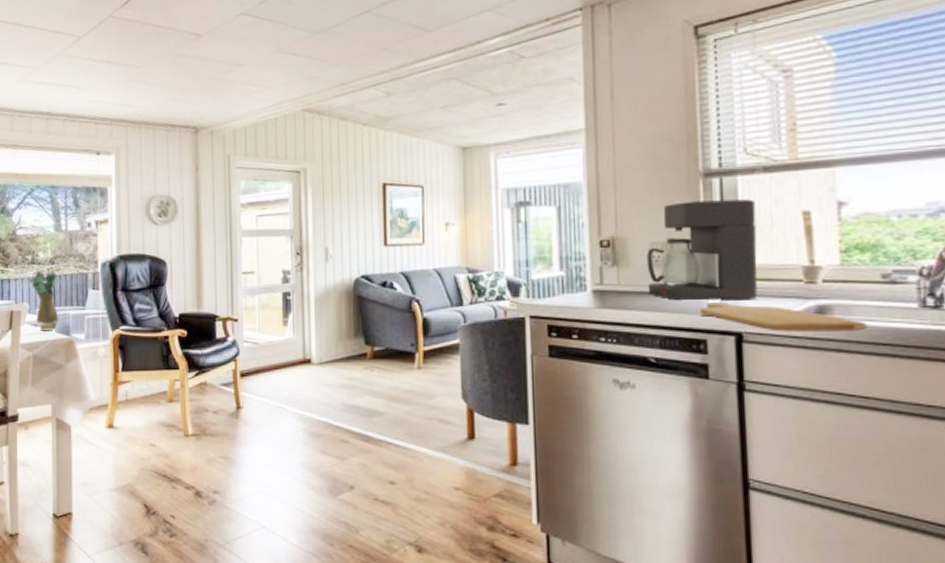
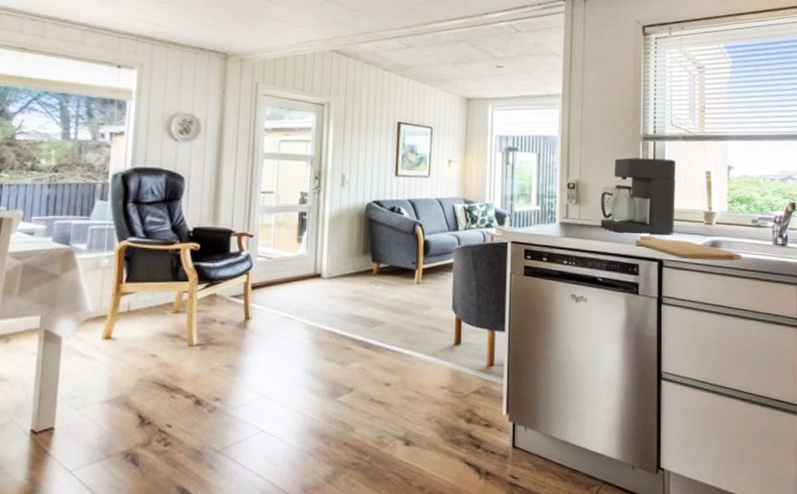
vase: present [30,270,59,331] -> none [27,177,60,240]

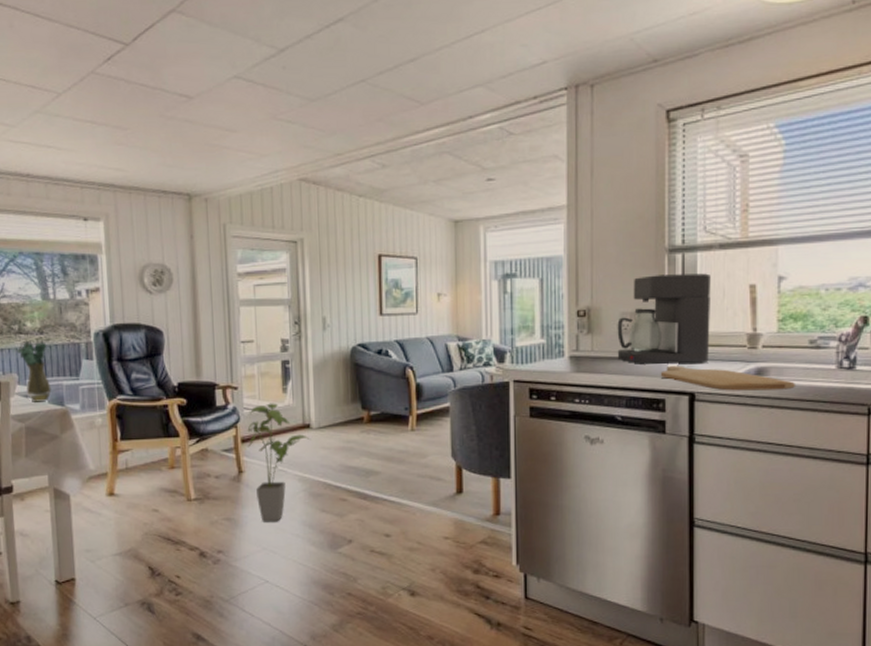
vase: none [27,177,60,240] -> present [18,340,52,402]
house plant: none [257,252,320,370] -> present [247,403,310,522]

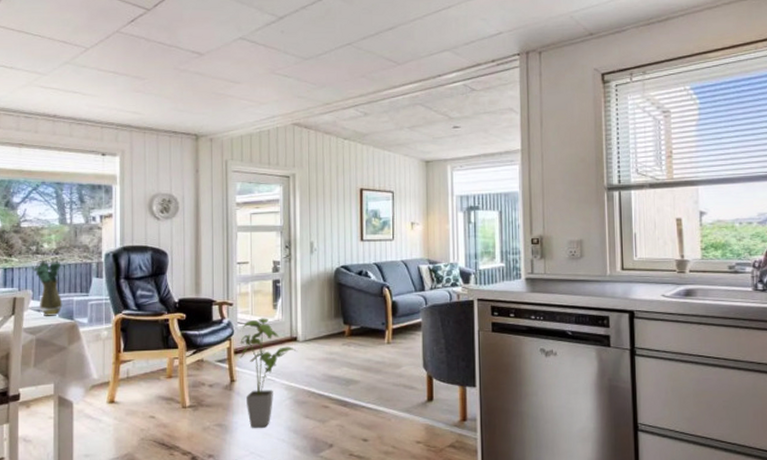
coffee maker: present [617,273,711,364] -> none [566,208,645,286]
chopping board: present [660,365,795,391] -> none [604,286,719,310]

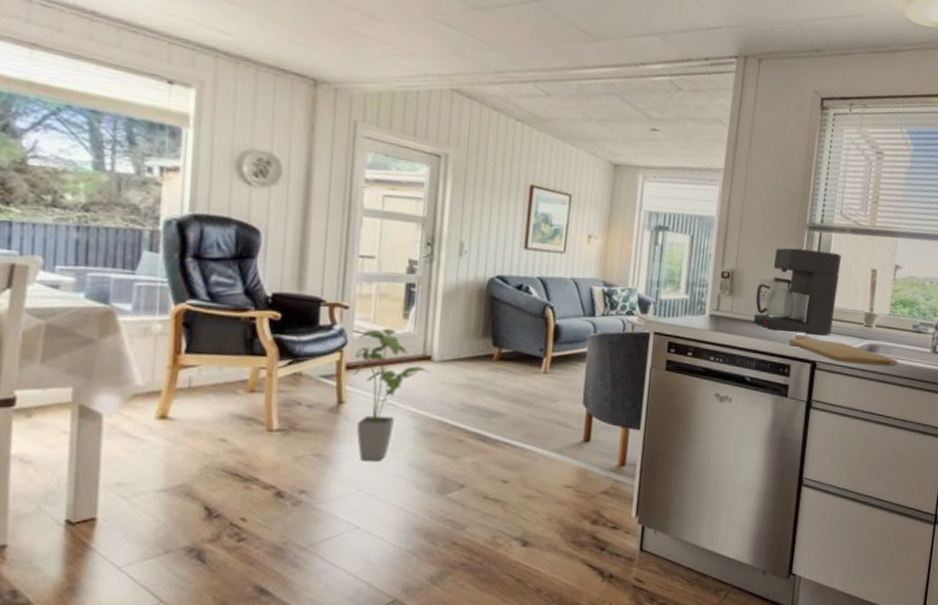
vase: present [34,260,63,316] -> none [47,216,93,296]
coffee maker: none [566,208,645,286] -> present [753,248,841,336]
chopping board: none [604,286,719,310] -> present [788,333,898,367]

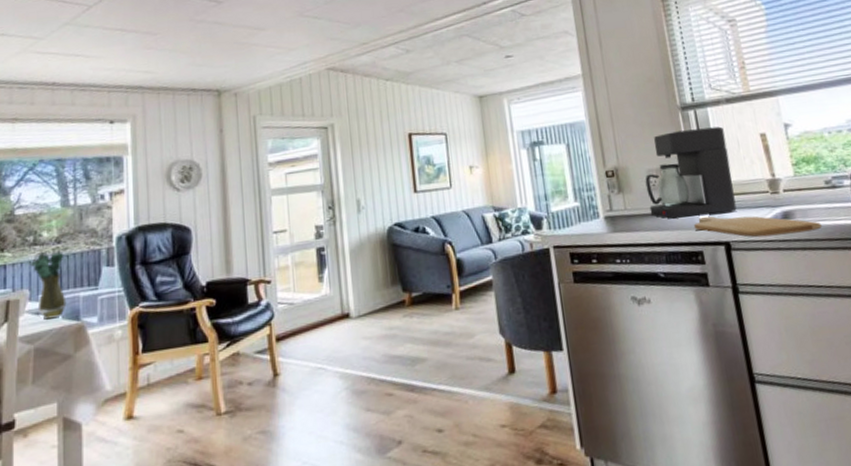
vase: none [47,216,93,296] -> present [31,251,67,320]
house plant: present [353,328,430,461] -> none [282,294,350,431]

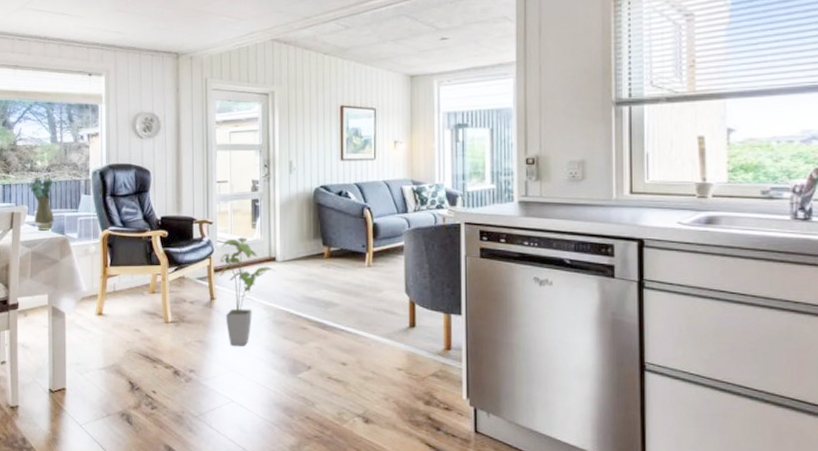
house plant: none [282,294,350,431] -> present [219,237,275,346]
coffee maker: present [645,126,737,219] -> none [565,125,659,211]
chopping board: present [693,216,822,238] -> none [608,212,747,239]

